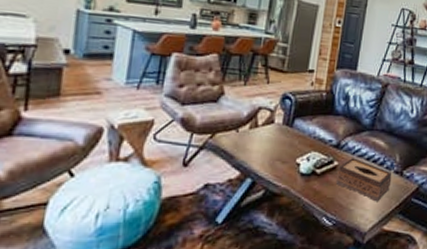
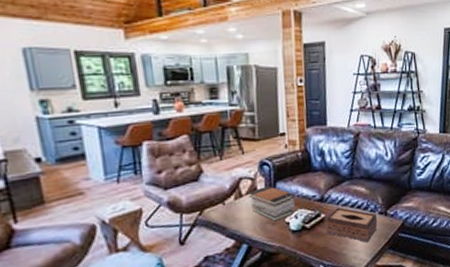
book stack: none [264,121,311,160] -> present [248,186,295,222]

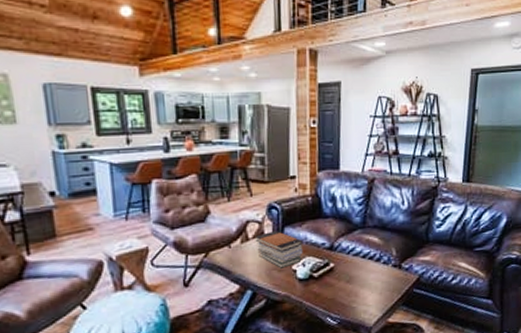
tissue box: present [325,207,378,243] -> none [334,257,391,297]

